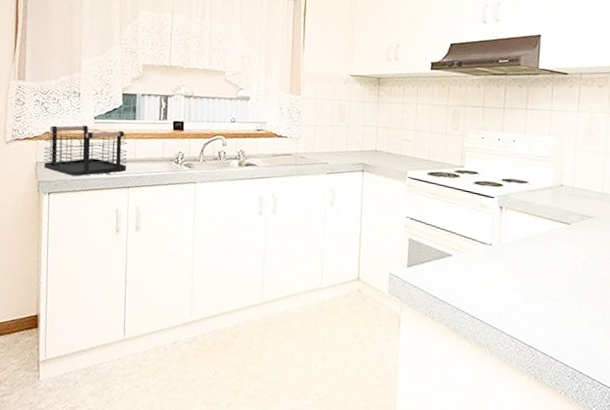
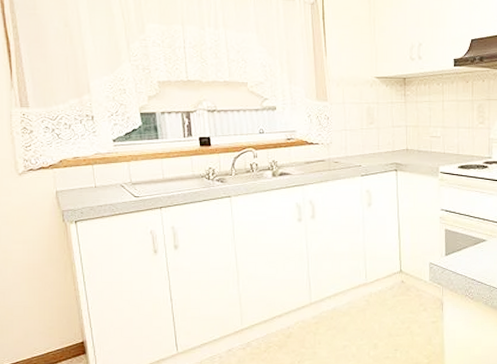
dish rack: present [43,125,128,177] -> none [62,149,156,202]

